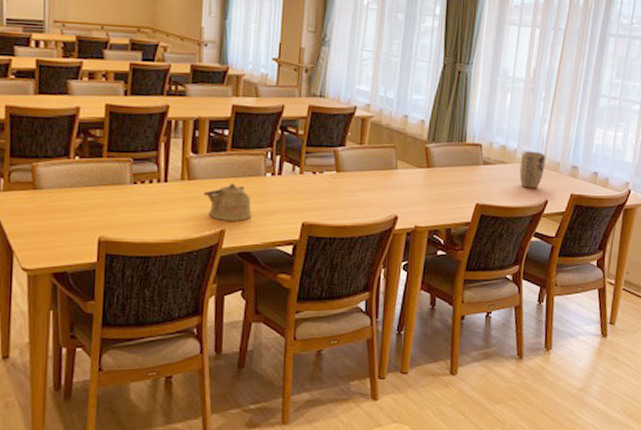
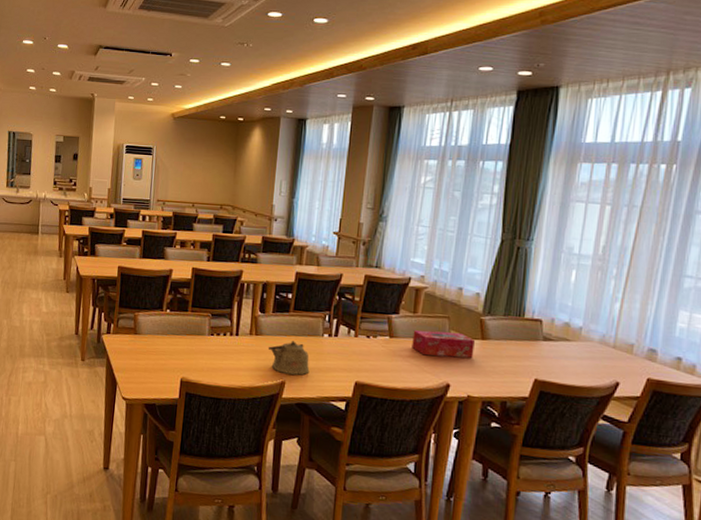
tissue box: none [359,162,420,189] -> present [412,330,475,358]
plant pot: present [519,151,546,189] -> none [585,329,617,370]

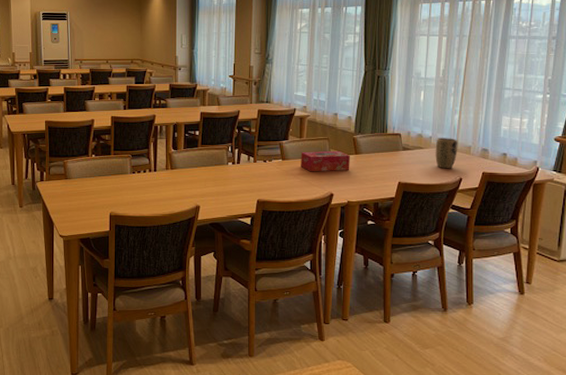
kettle: present [268,341,310,376] -> none [182,171,219,199]
plant pot: none [585,329,617,370] -> present [435,138,458,169]

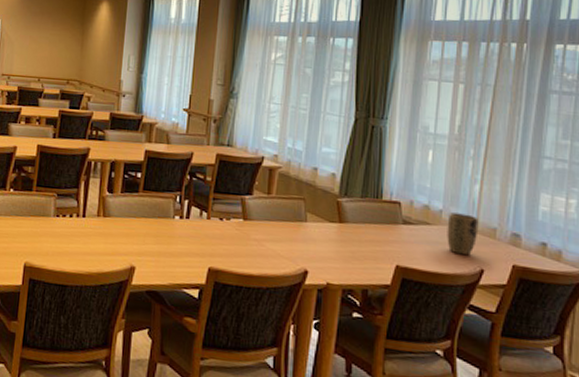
tissue box: present [301,150,350,172] -> none [267,212,332,243]

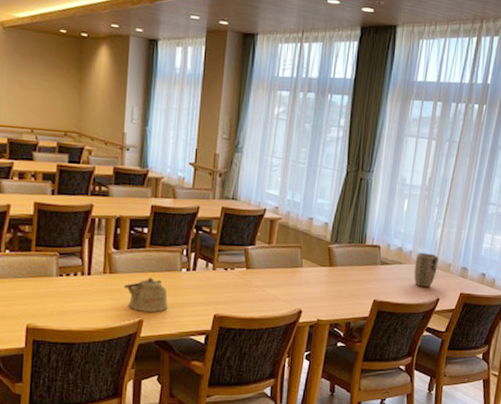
kettle: none [116,223,161,261] -> present [123,277,168,312]

